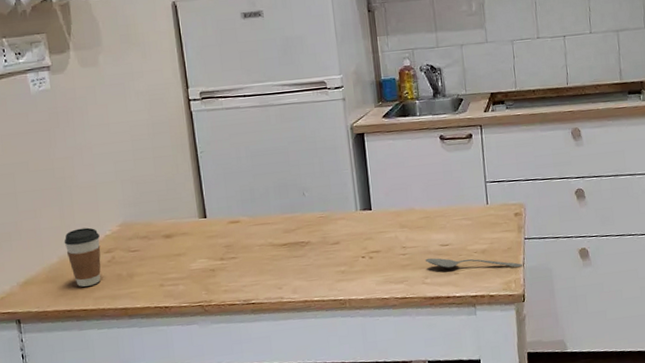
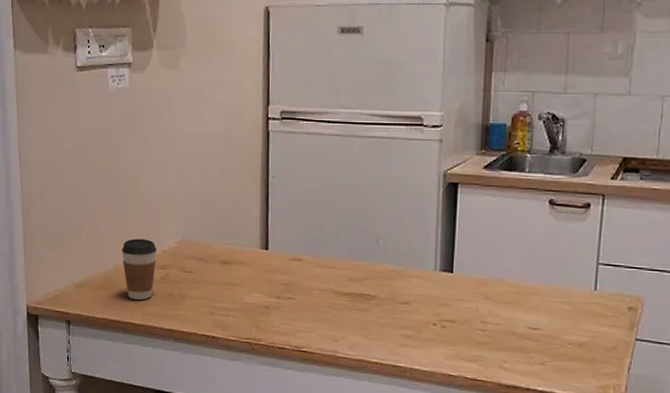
spoon: present [425,258,523,268] -> none [506,339,628,372]

